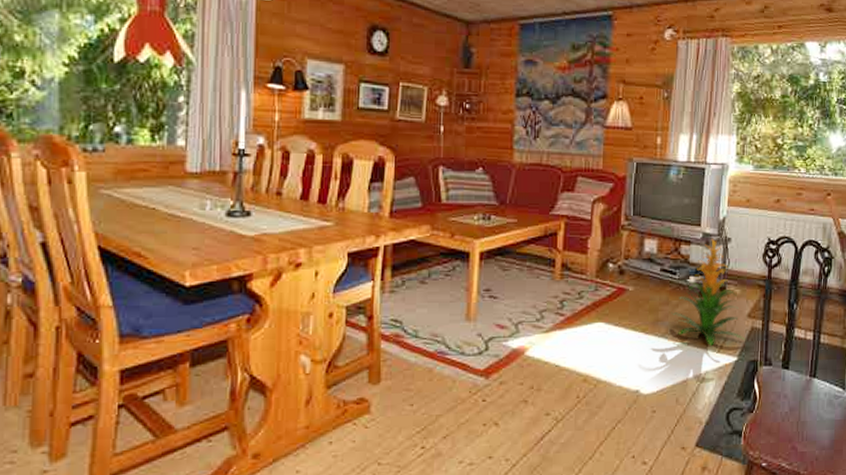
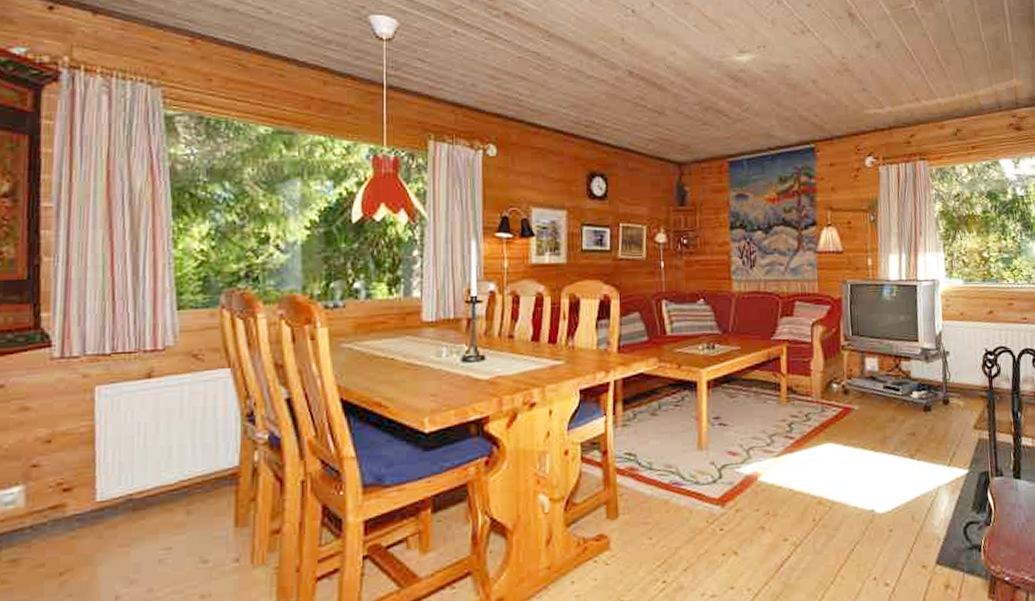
indoor plant: present [671,238,746,346] -> none [898,352,975,460]

